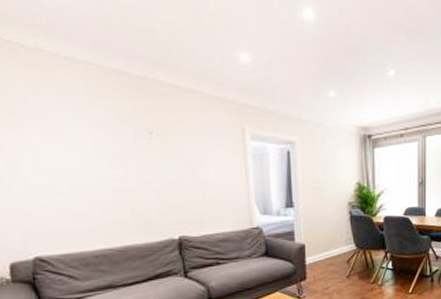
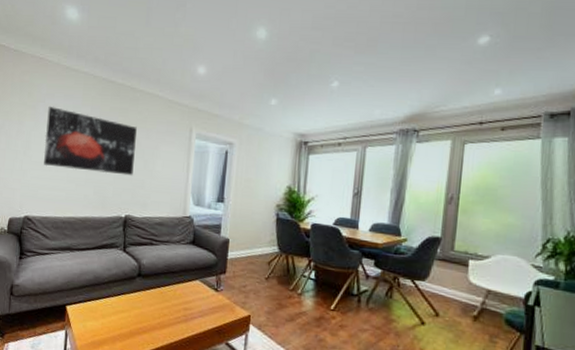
wall art: none [35,108,180,191] -> present [43,106,137,176]

